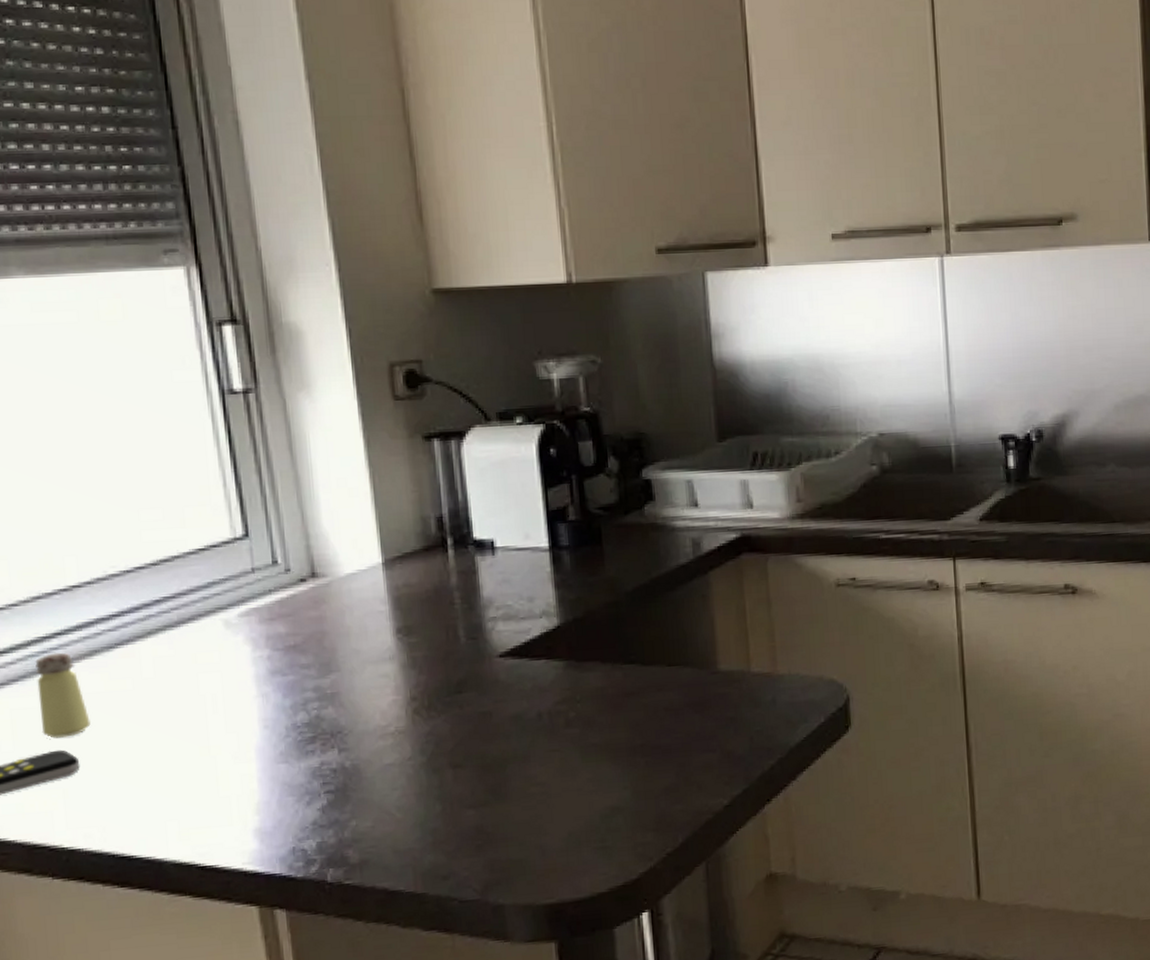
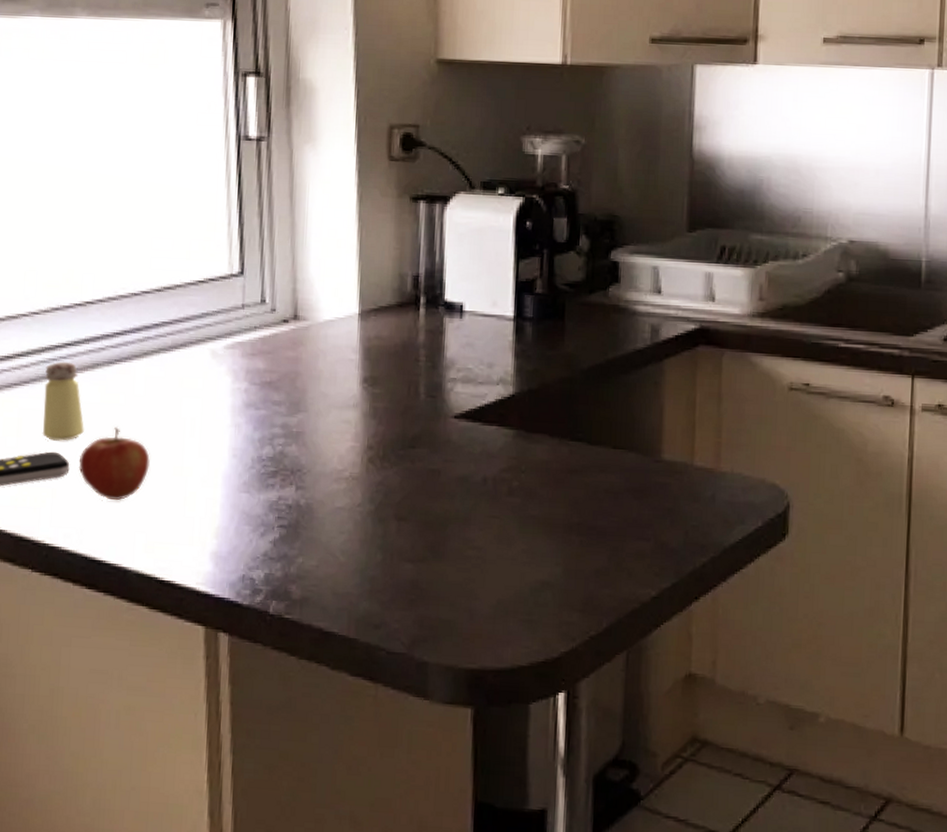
apple: none [89,714,172,793] -> present [78,427,150,501]

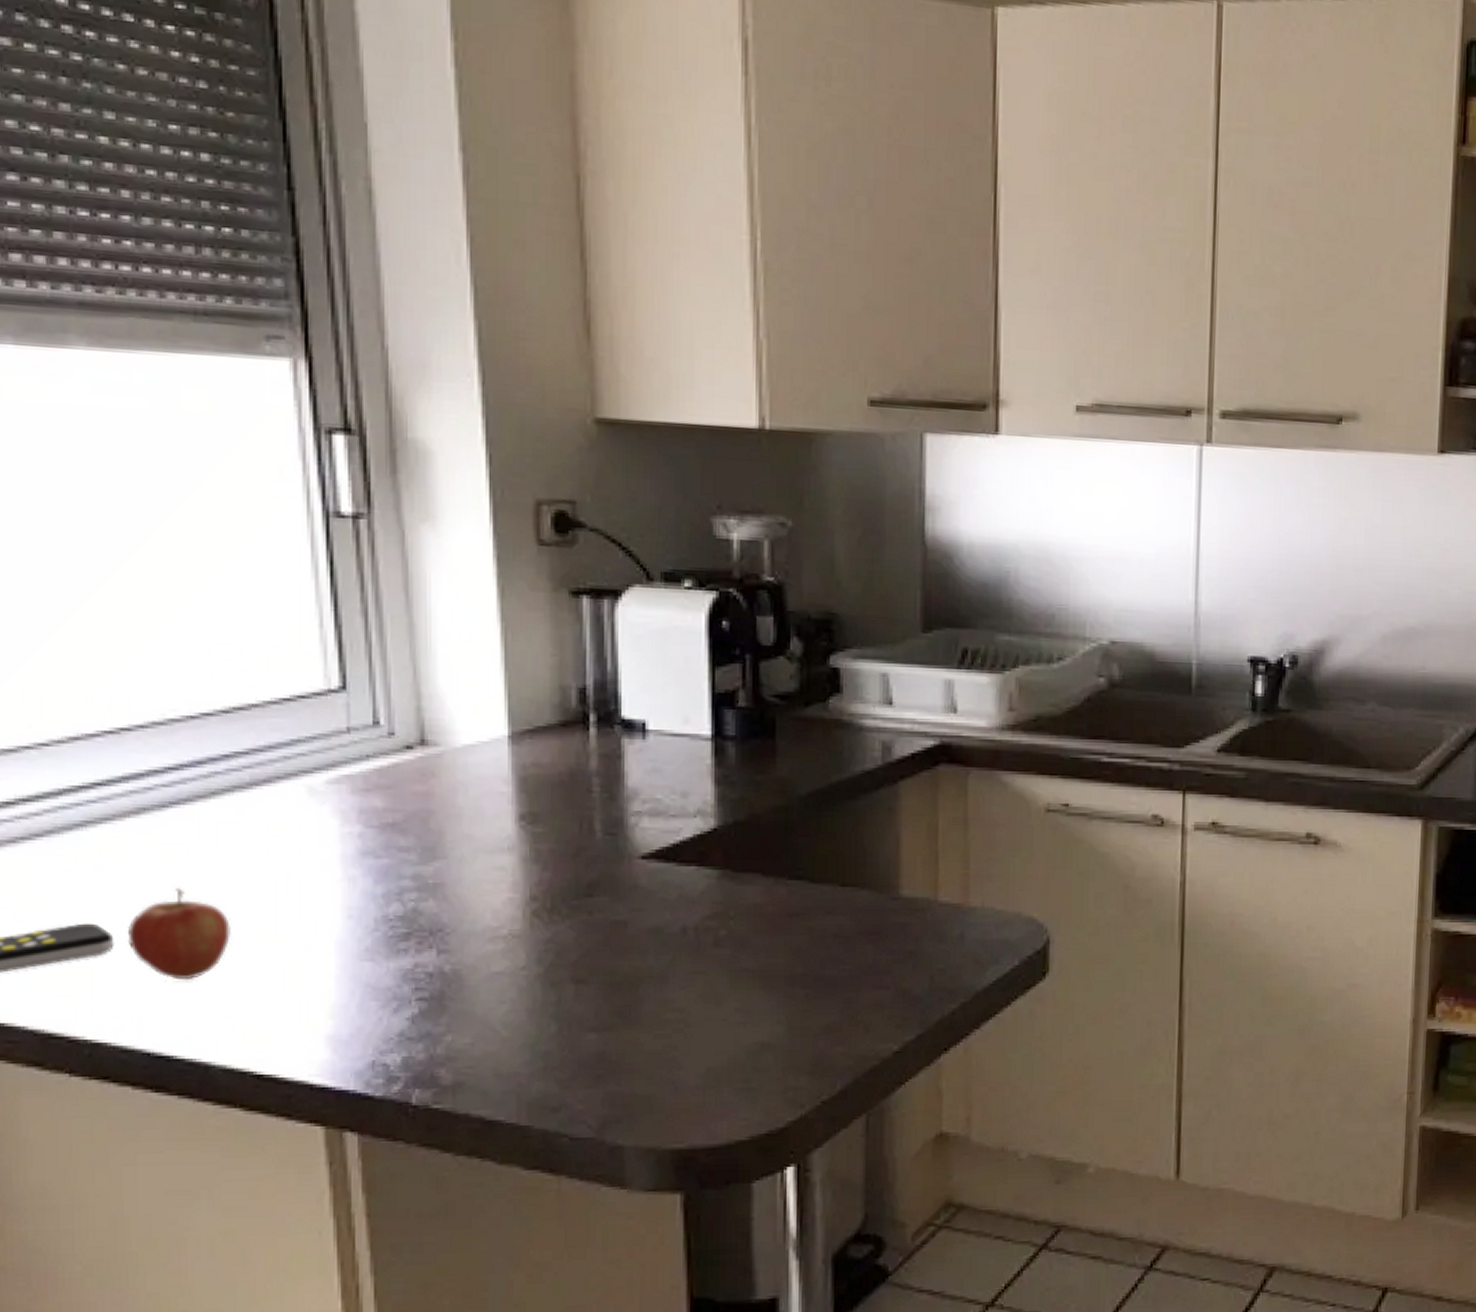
saltshaker: present [42,361,84,441] -> none [66,806,131,909]

